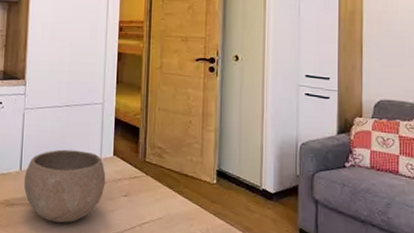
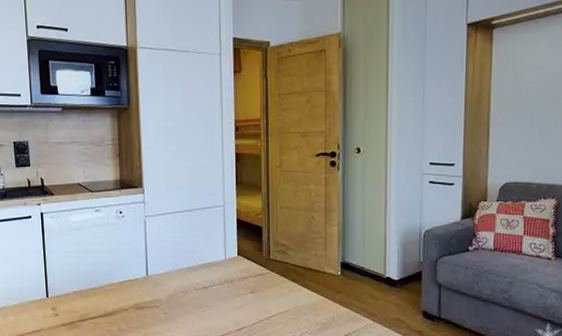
bowl: present [23,149,106,223] -> none [151,253,232,321]

